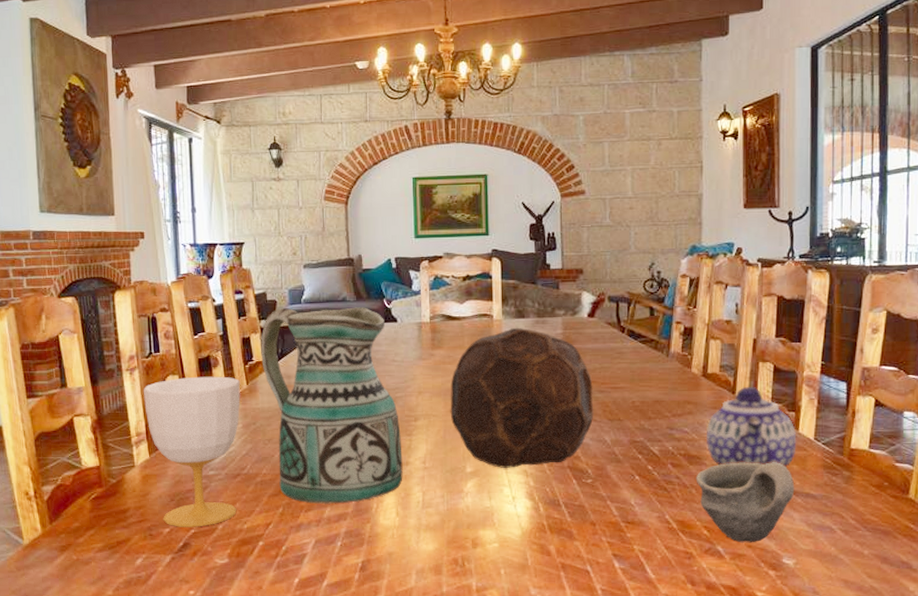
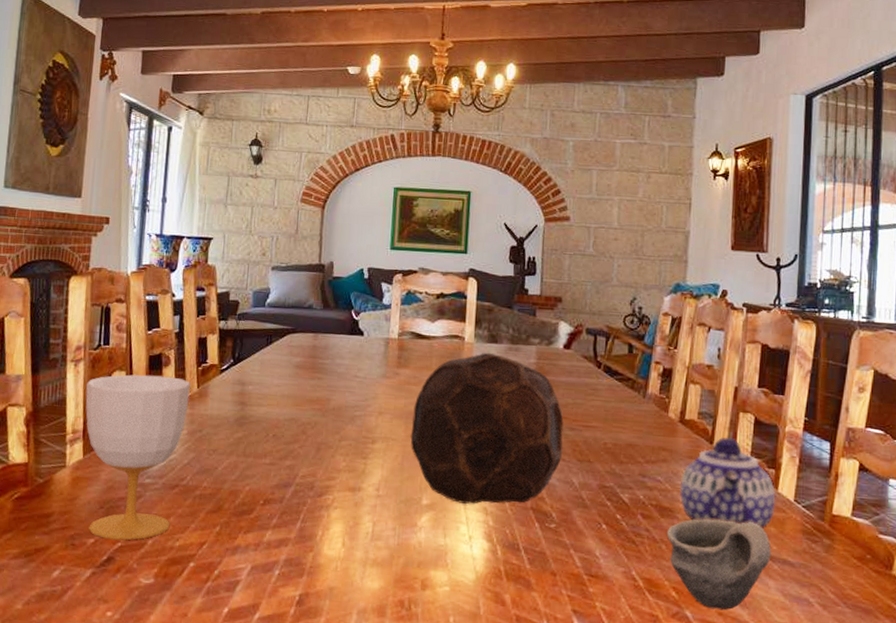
ceramic pitcher: present [261,307,403,504] -> none [216,309,356,528]

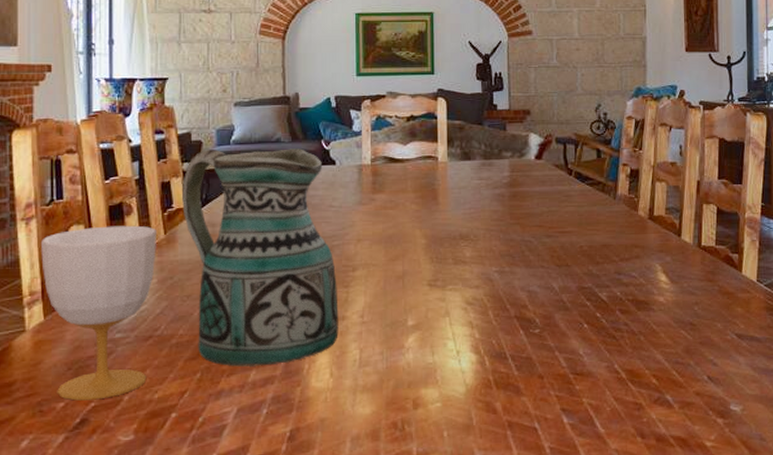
ceramic pitcher: none [216,309,356,528] -> present [182,148,339,367]
soccer ball: present [410,352,564,504] -> none [391,170,542,320]
cup: present [666,518,772,610] -> none [644,305,740,391]
teapot: present [679,436,776,529] -> none [653,228,741,311]

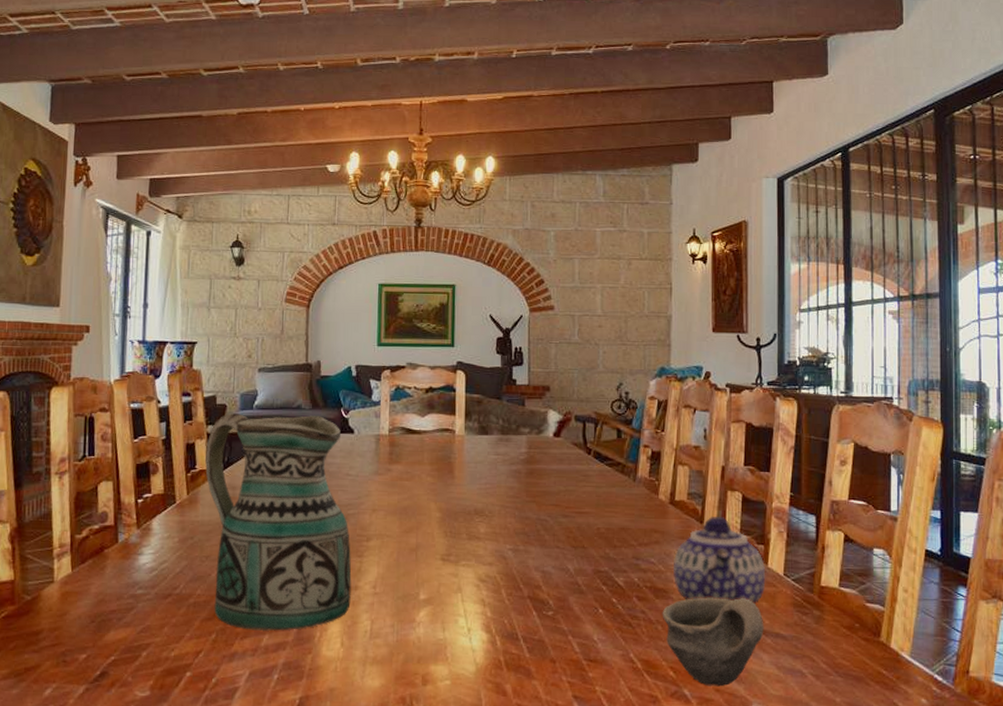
cup: present [41,225,156,401] -> none [72,484,180,654]
cup: none [644,305,740,391] -> present [662,597,764,687]
teapot: none [653,228,741,311] -> present [672,515,766,604]

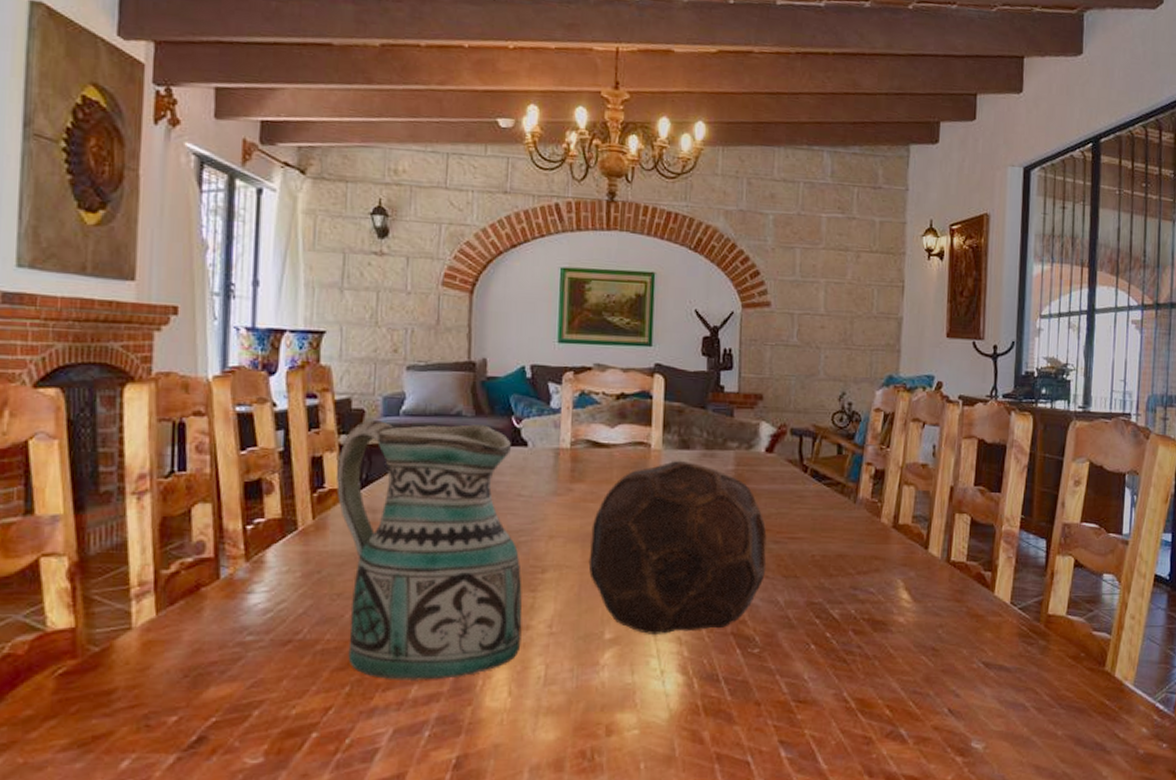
soccer ball: none [405,444,557,596] -> present [588,460,767,634]
cup: present [662,597,764,687] -> none [879,629,988,725]
teapot: present [672,515,766,604] -> none [892,540,992,635]

